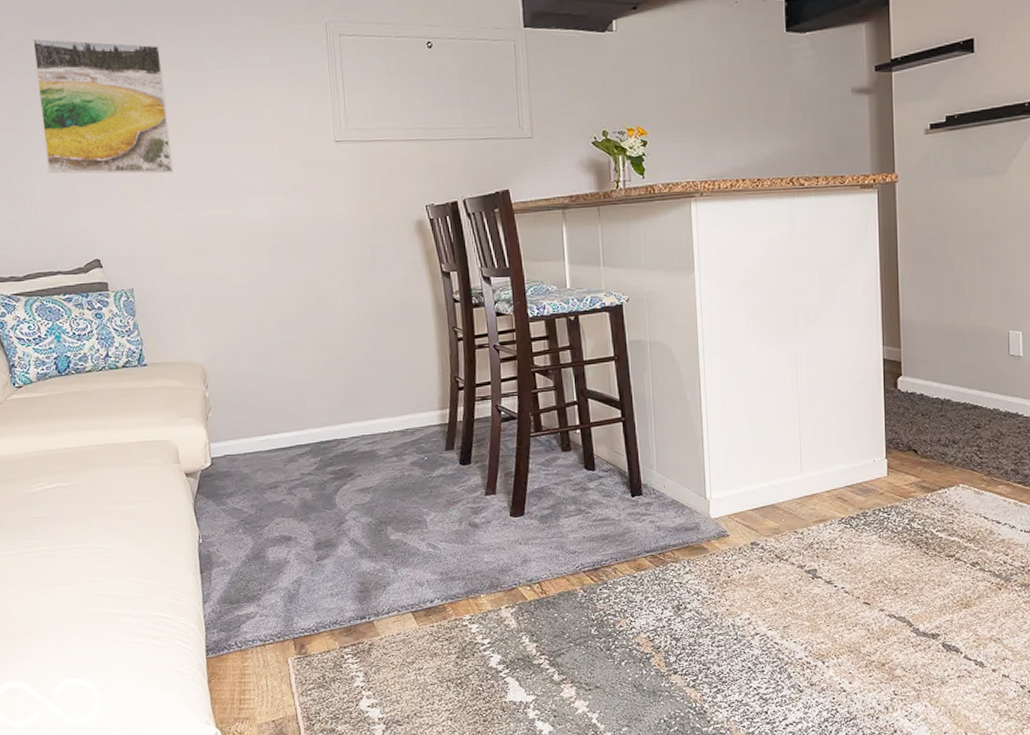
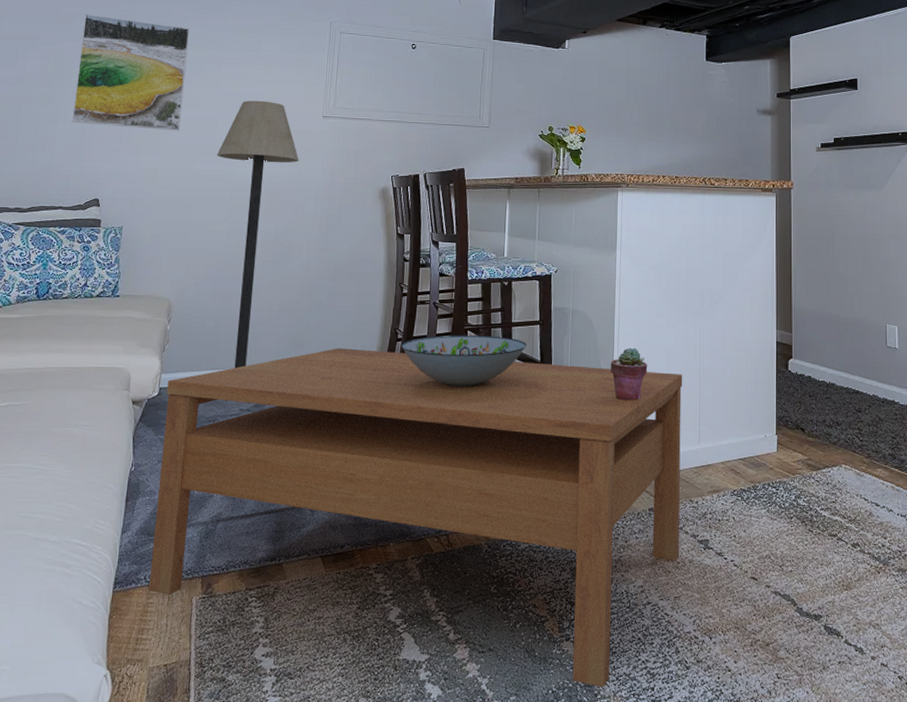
coffee table: none [218,401,786,715] -> present [149,348,683,688]
floor lamp: none [221,128,317,432] -> present [217,100,299,369]
decorative bowl: none [464,376,603,434] -> present [401,335,527,387]
potted succulent: none [697,377,740,435] -> present [610,347,648,401]

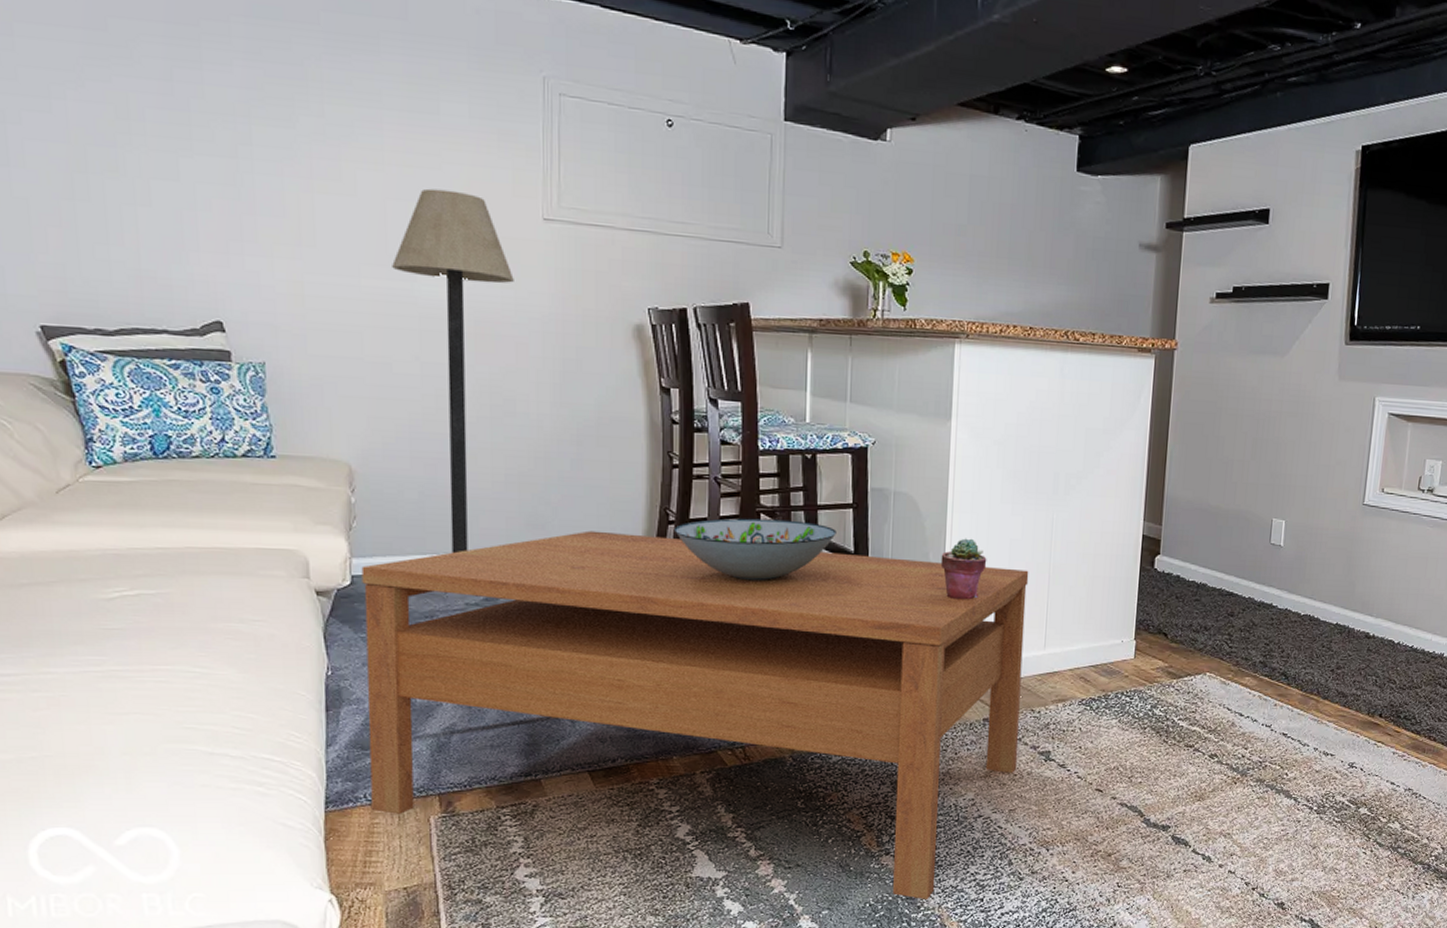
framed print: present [72,14,190,131] -> none [149,35,331,229]

